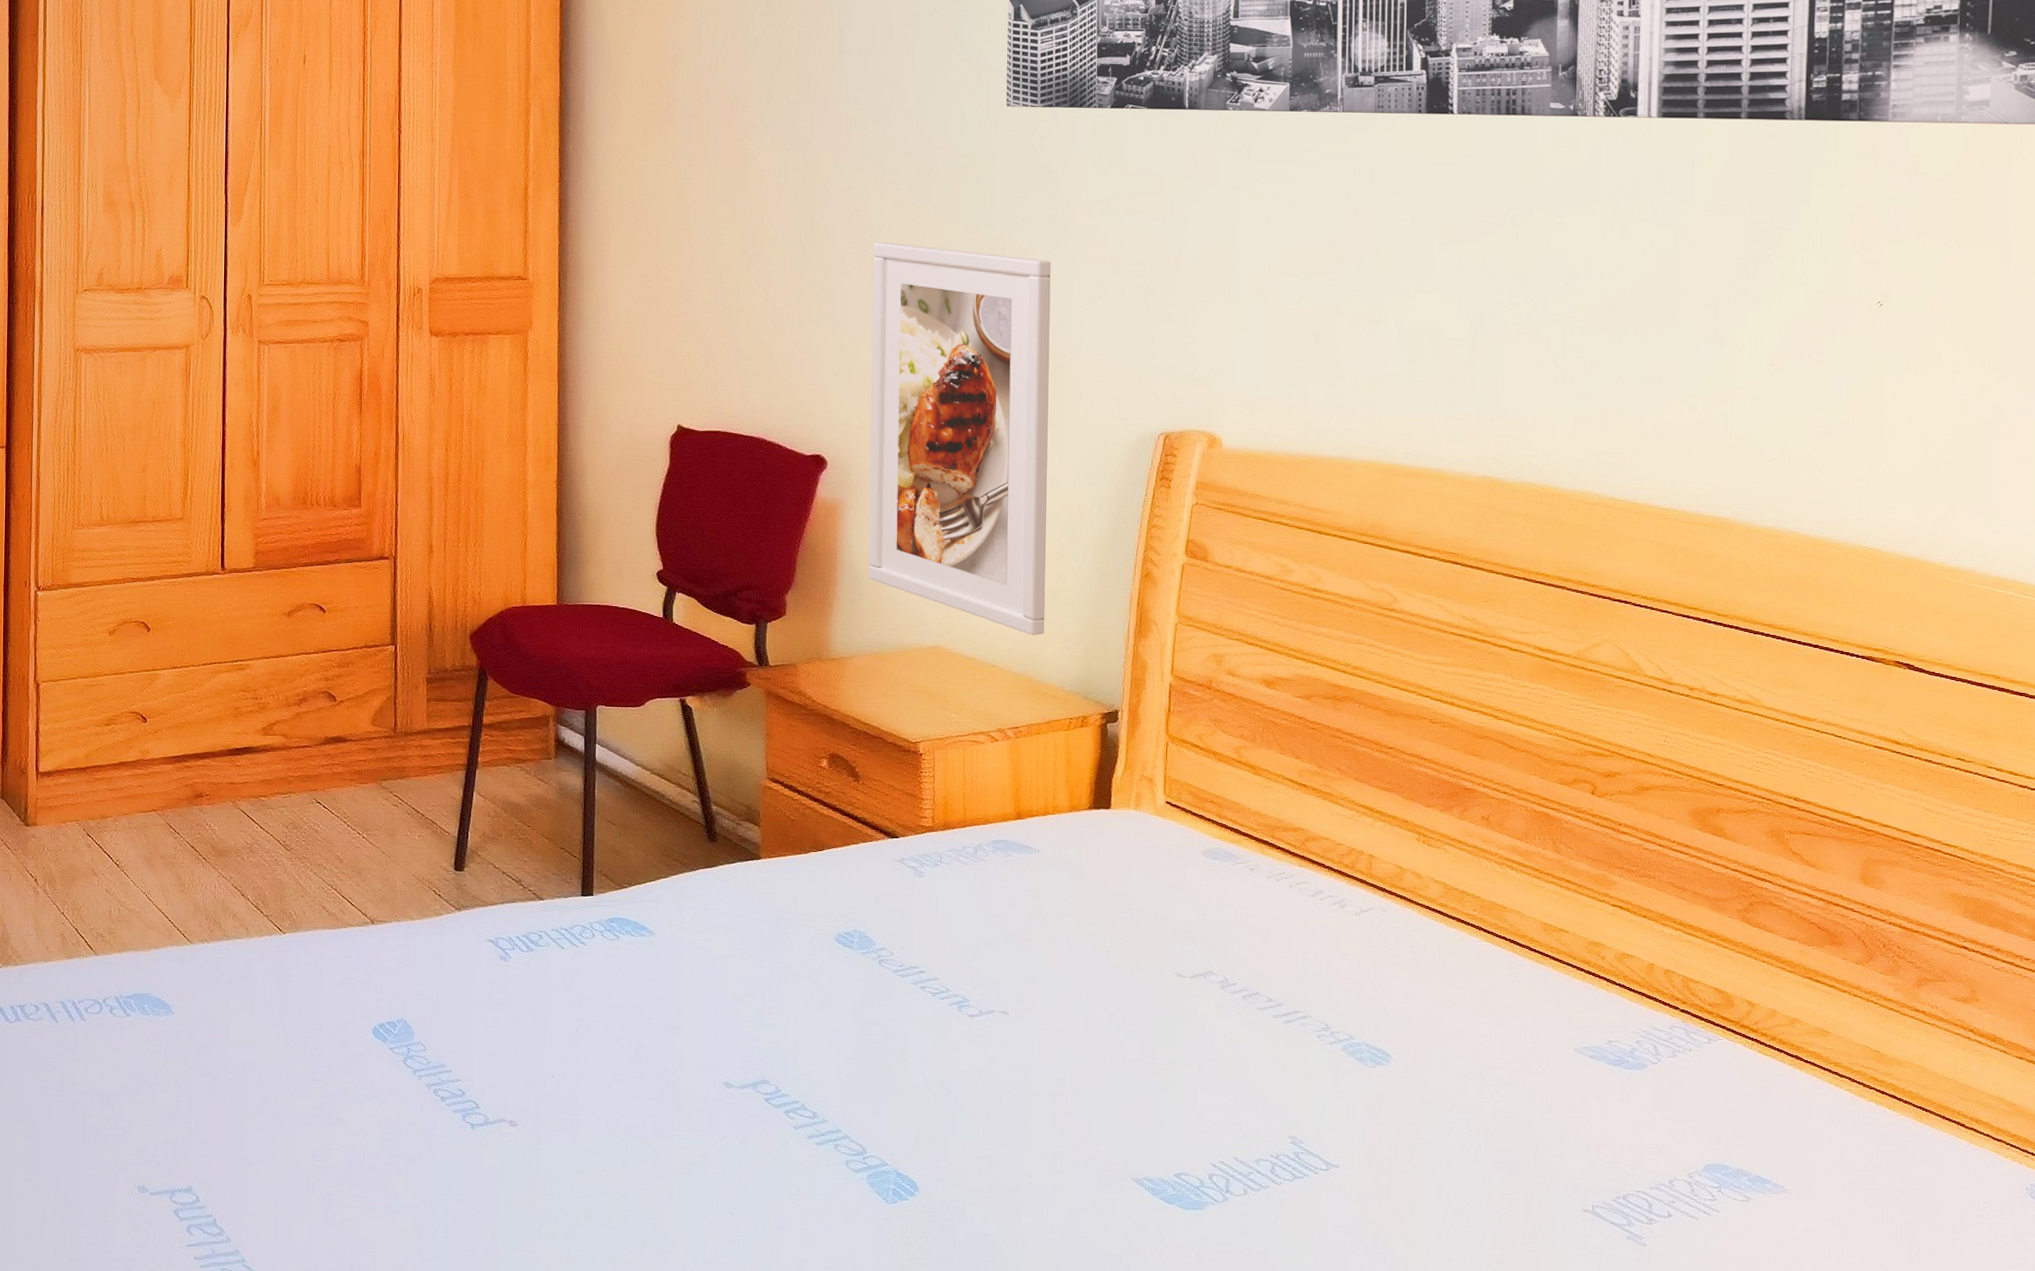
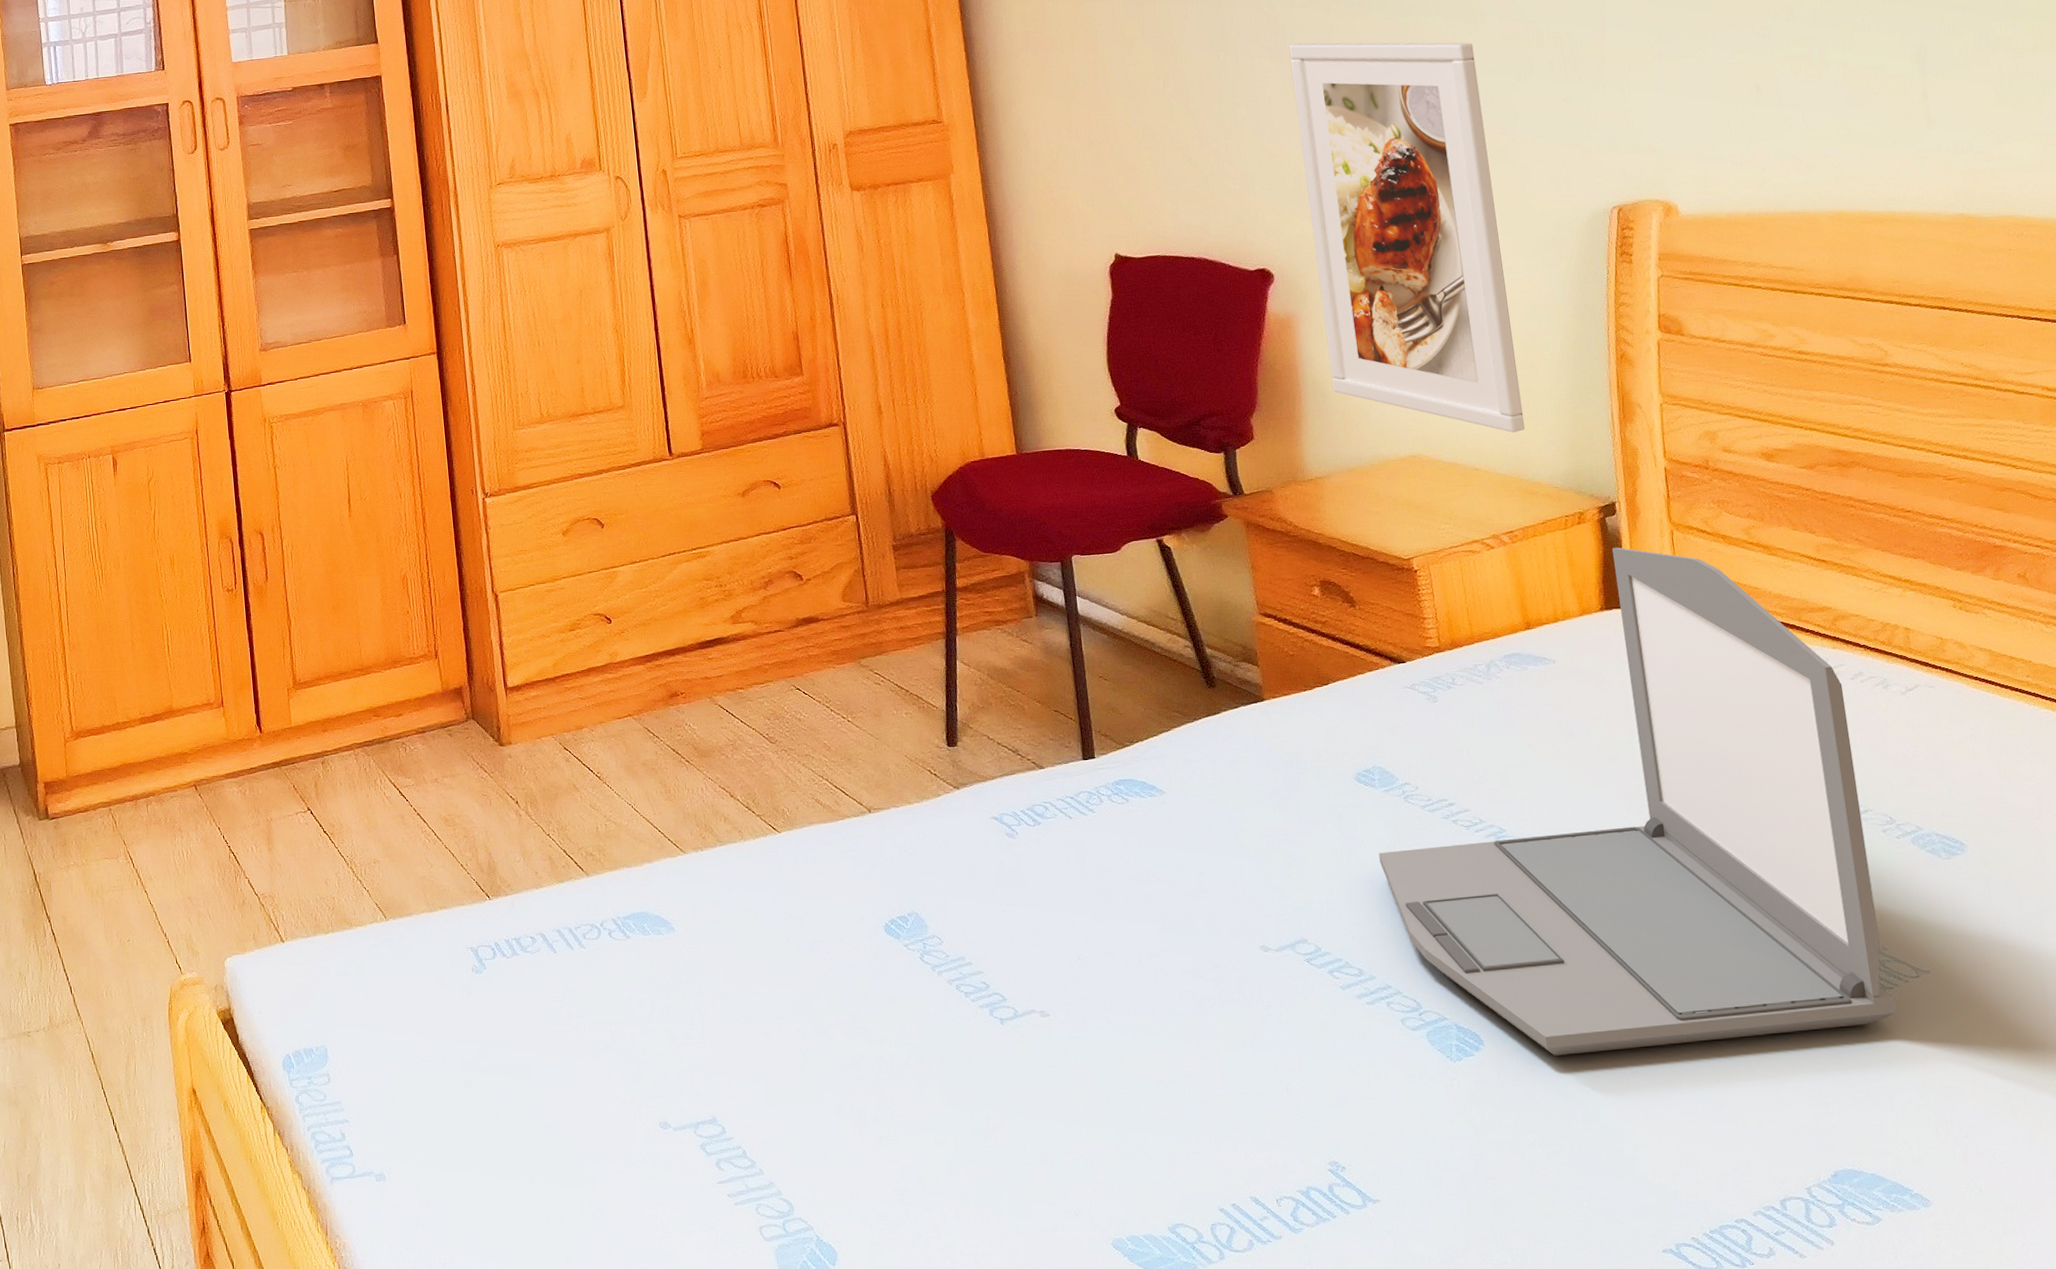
laptop: none [847,752,1303,1208] -> present [1379,547,1897,1056]

